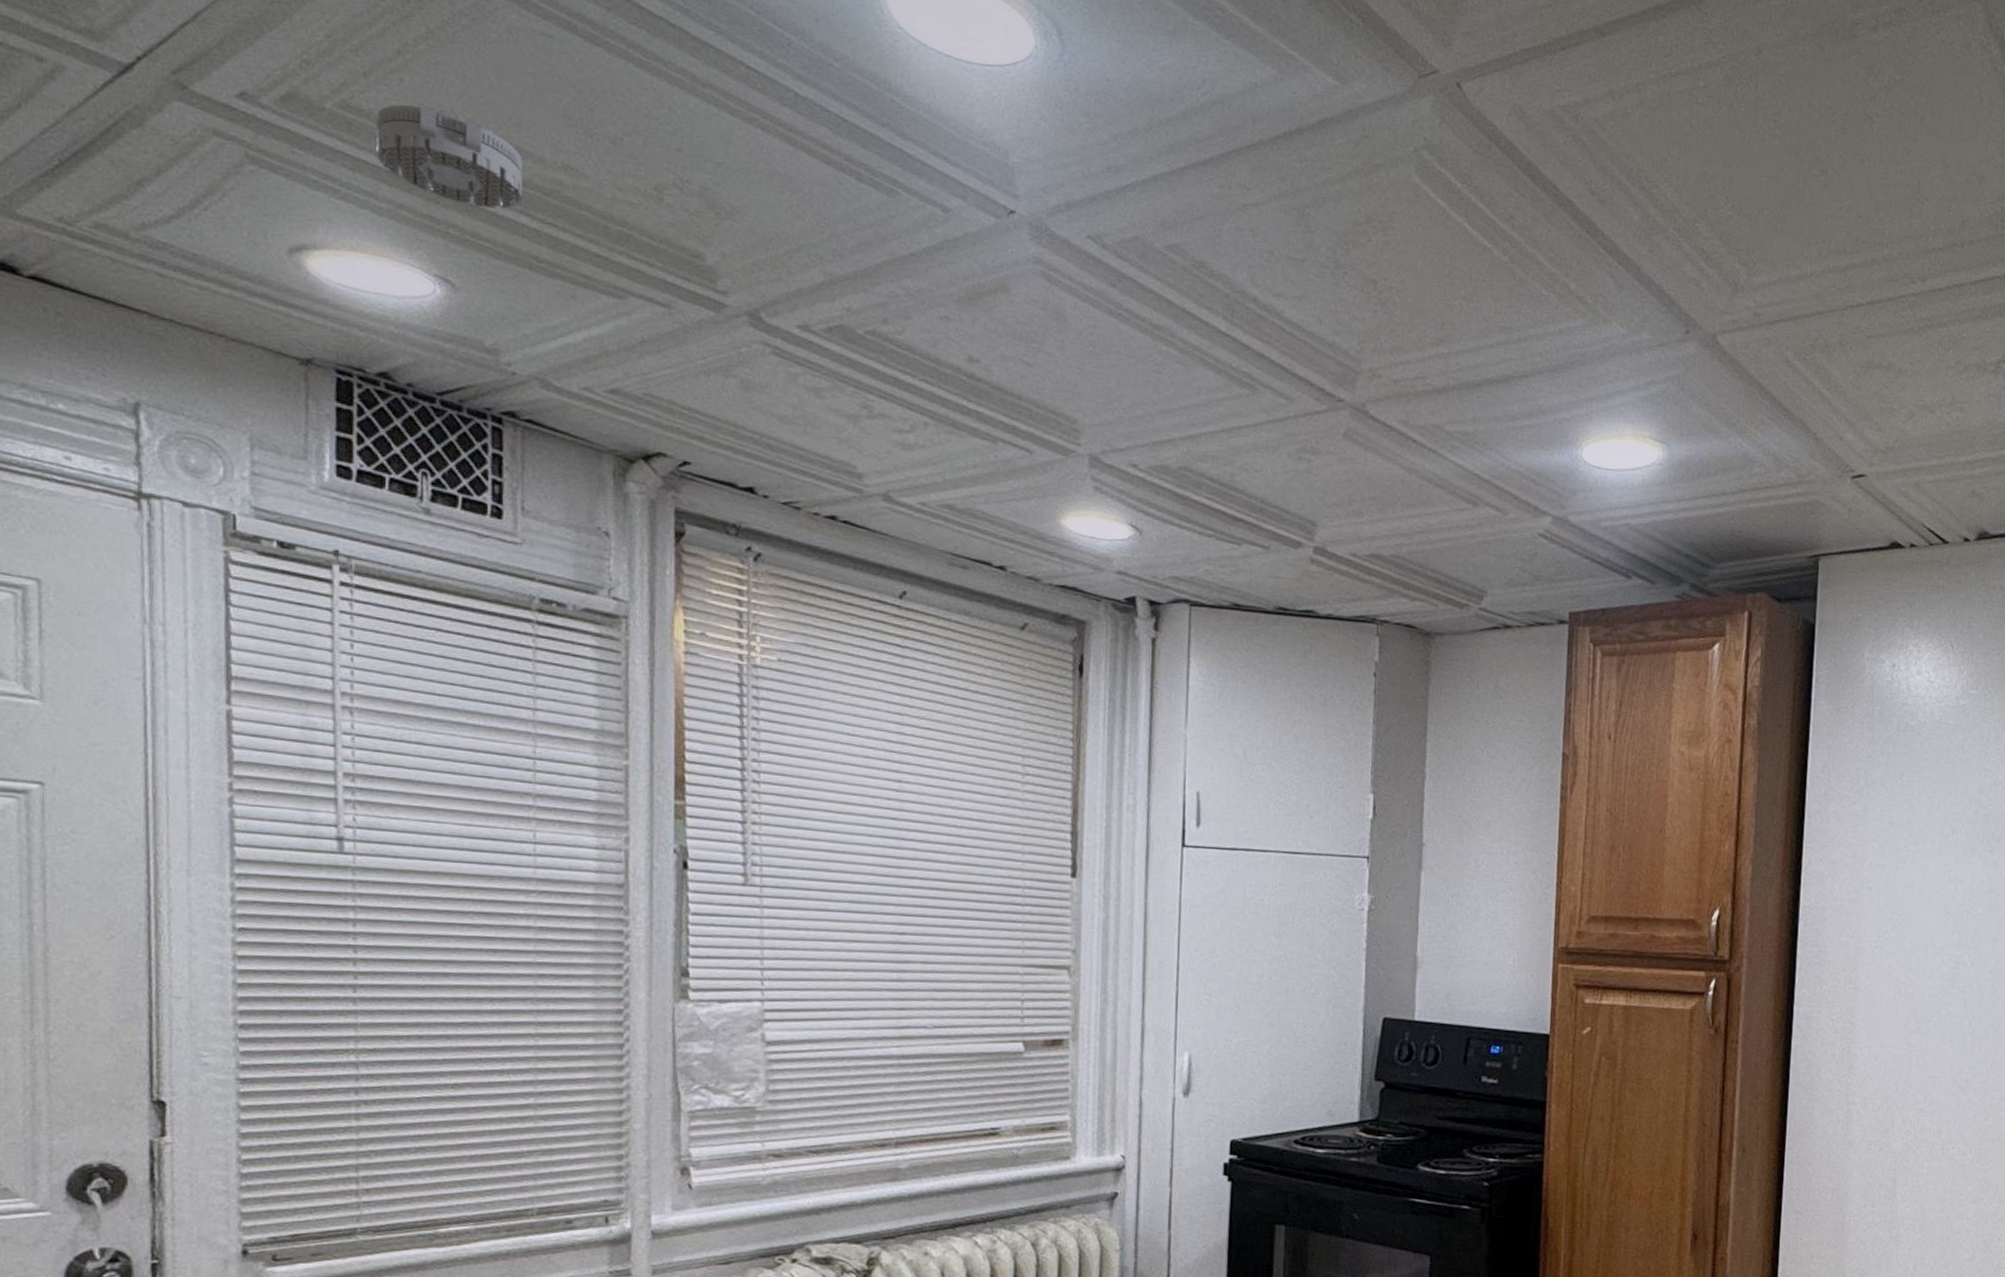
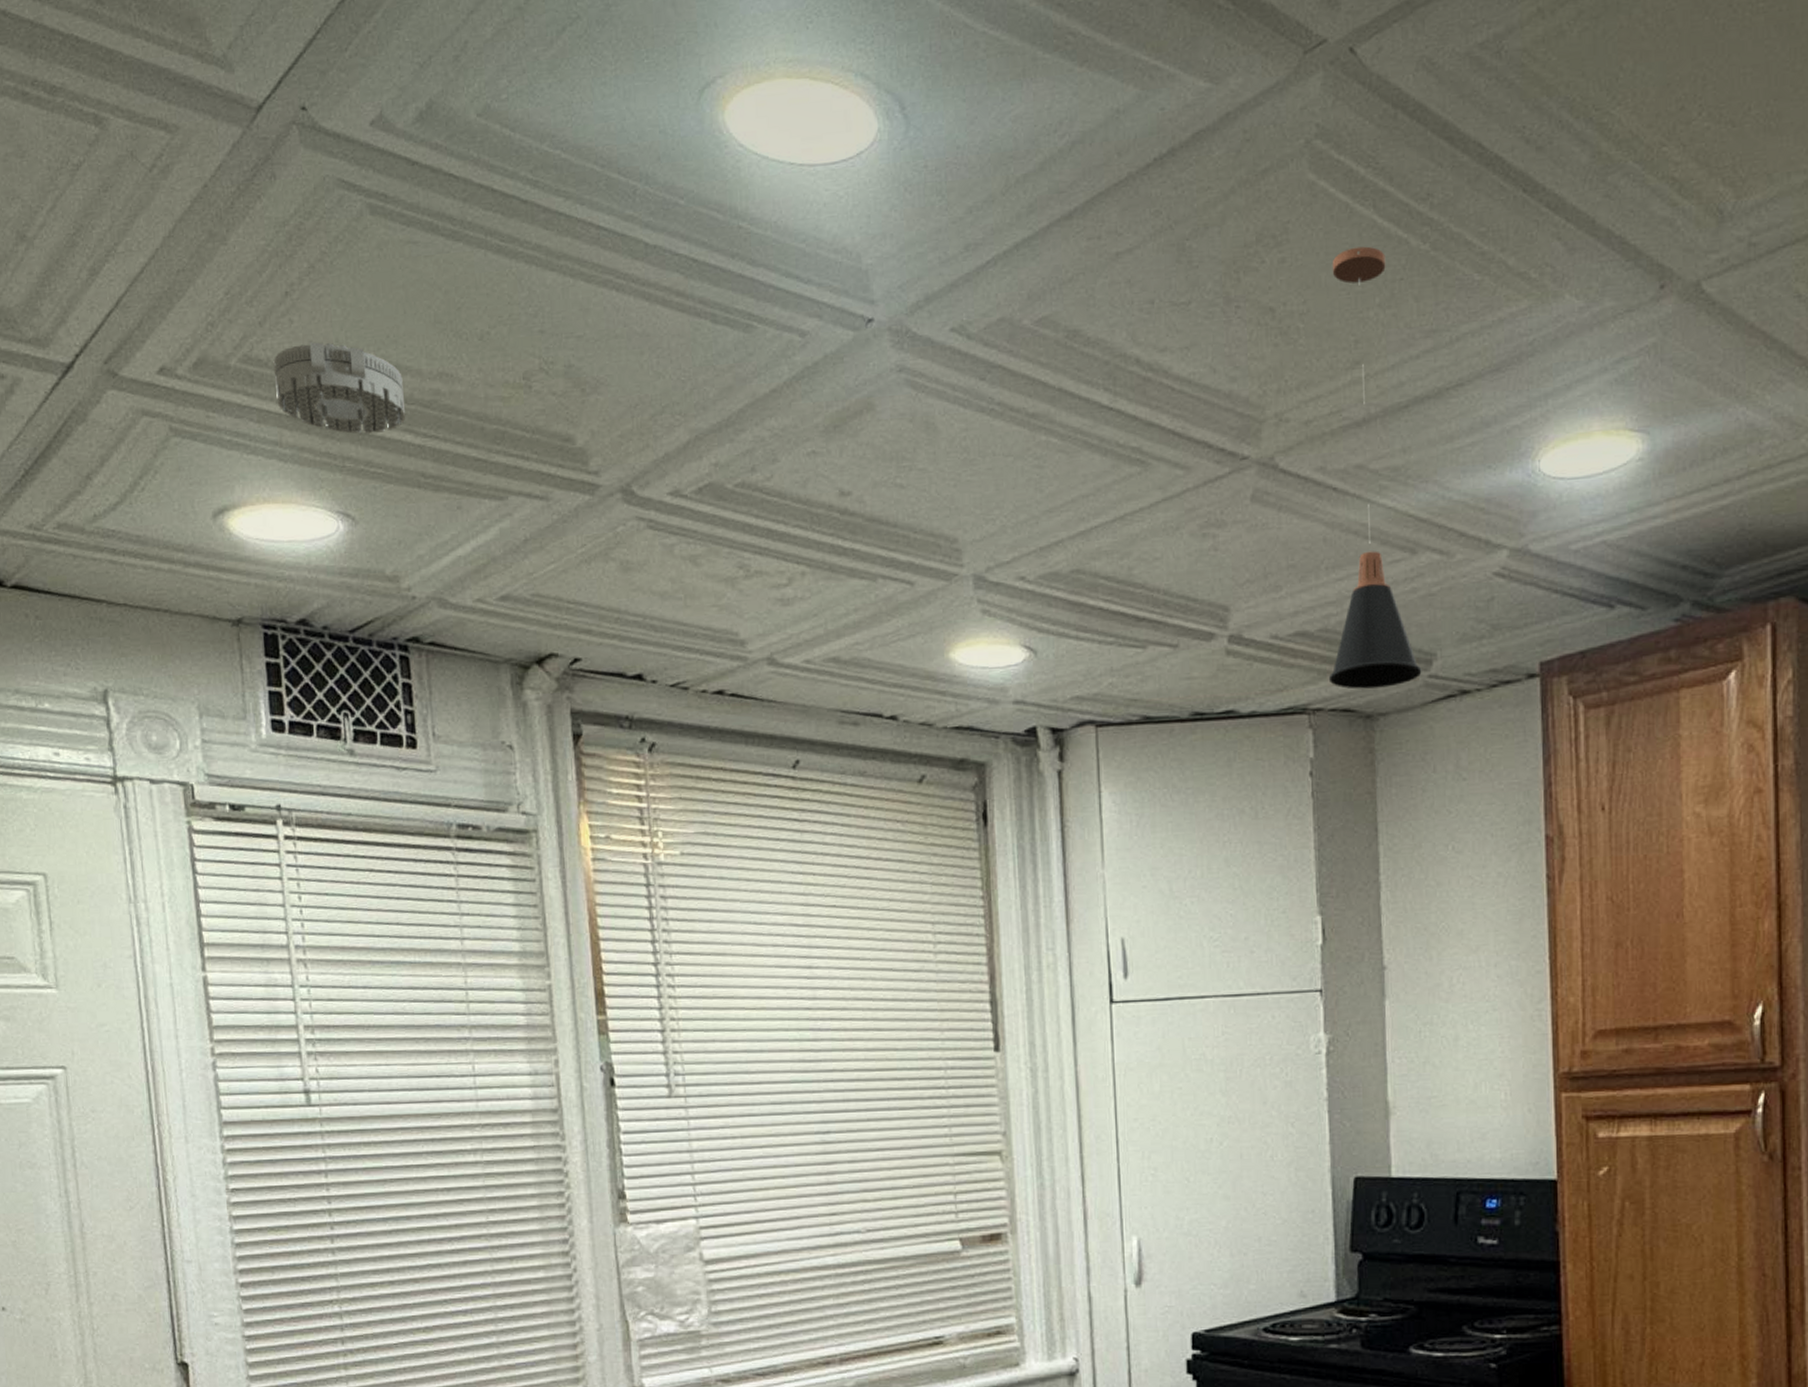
pendant lamp: none [1396,245,1474,613] -> present [1328,246,1422,690]

